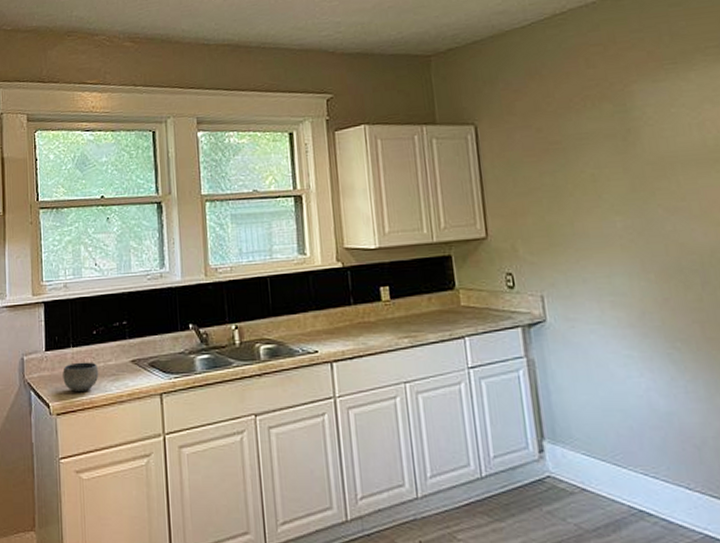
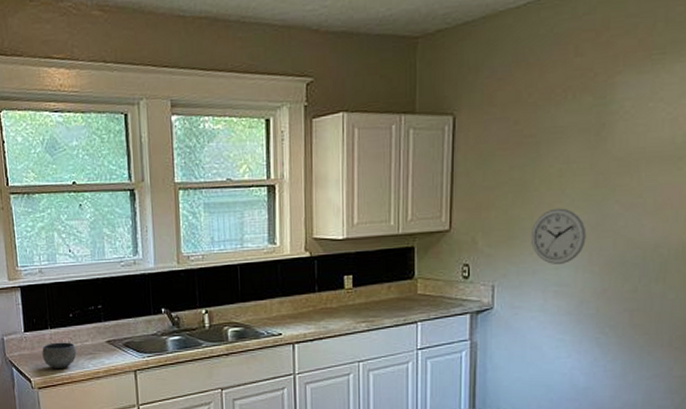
wall clock: none [573,213,635,272] -> present [530,208,587,264]

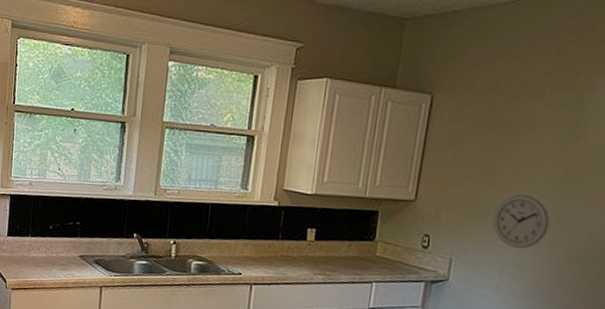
bowl: present [42,342,77,368] -> none [20,249,51,275]

